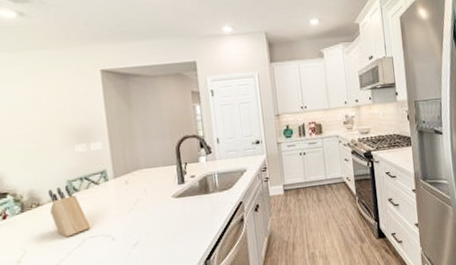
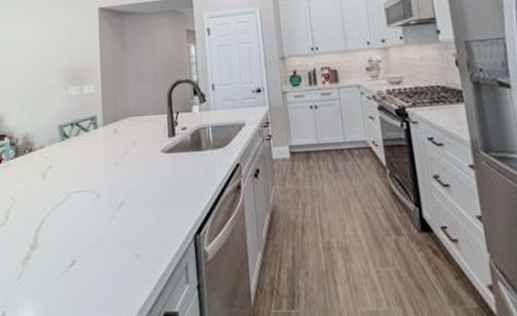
knife block: present [48,185,91,237] -> none [41,130,77,189]

